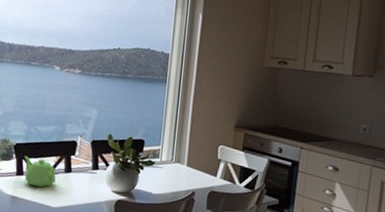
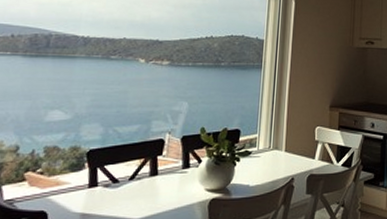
teapot: present [25,156,56,188] -> none [100,163,139,198]

